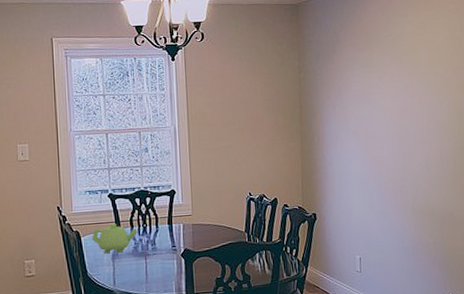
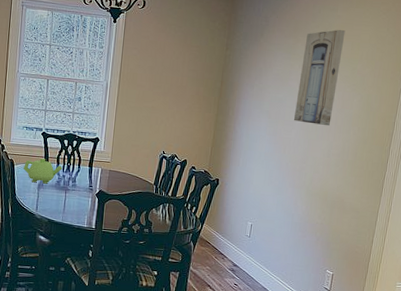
wall art: none [380,34,423,138] -> present [293,29,345,126]

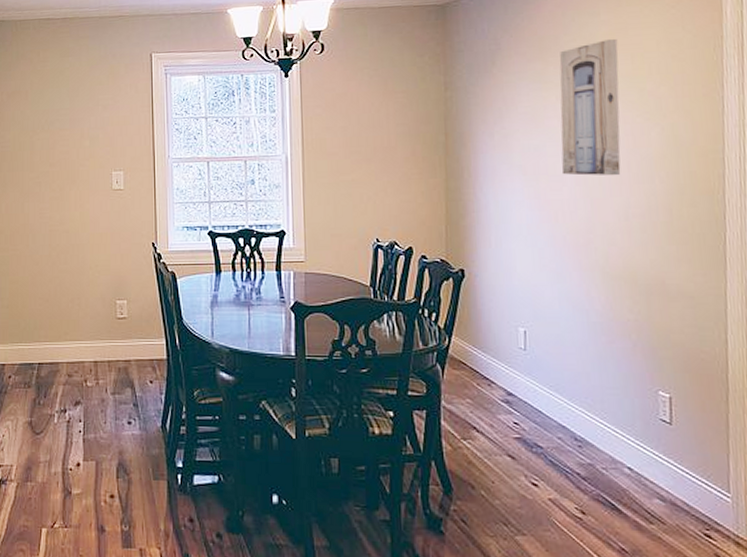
teapot: present [23,158,62,184] -> none [189,266,240,300]

